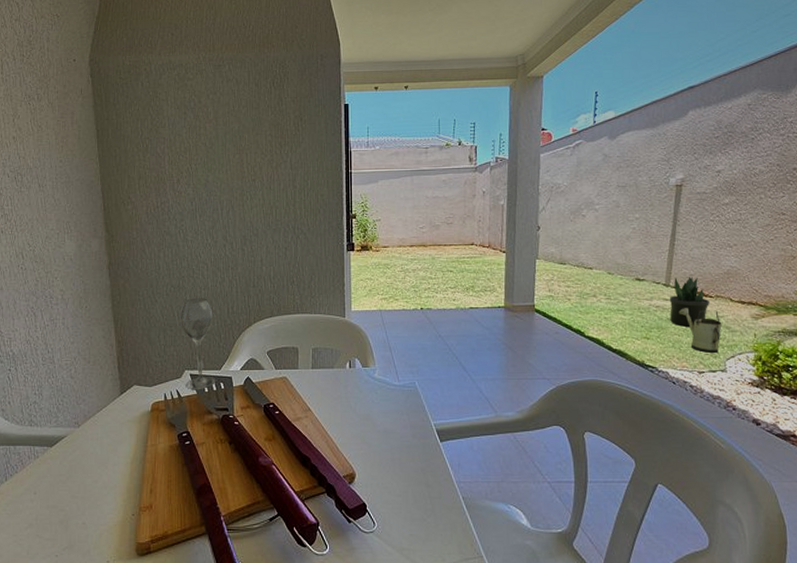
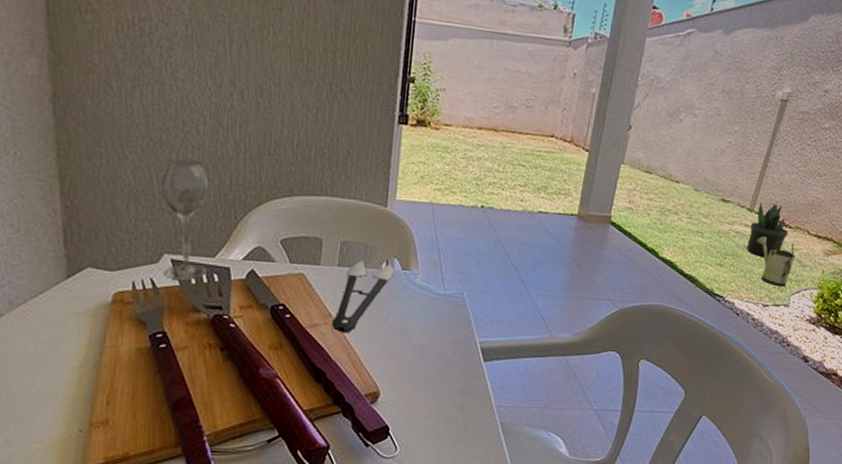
thread snips: none [311,362,357,424] -> present [331,260,395,333]

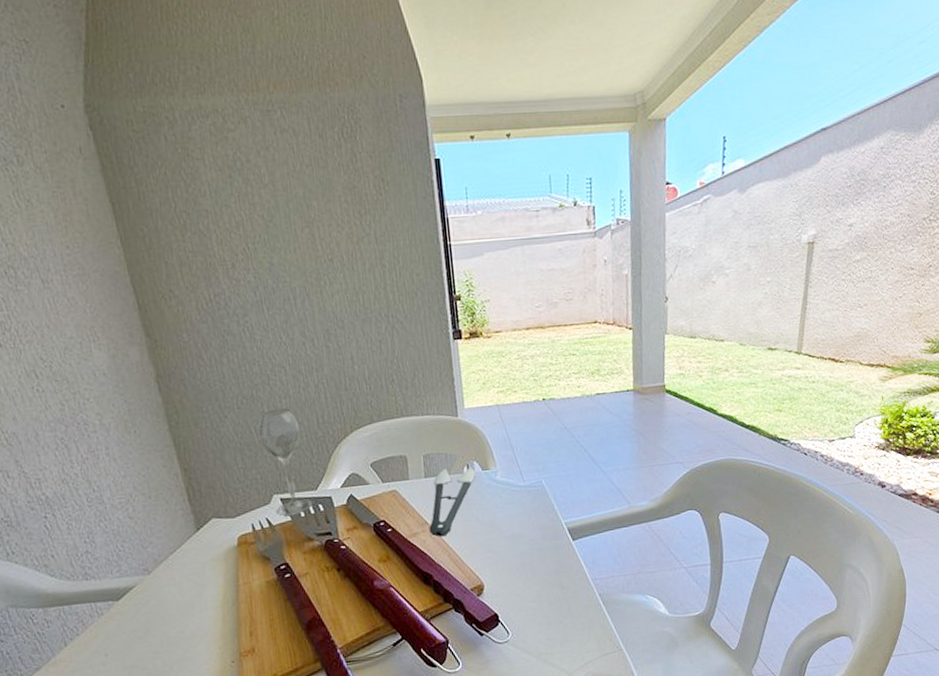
planter: present [746,202,788,258] -> none [801,342,840,396]
watering can: present [756,235,795,286] -> none [810,374,852,420]

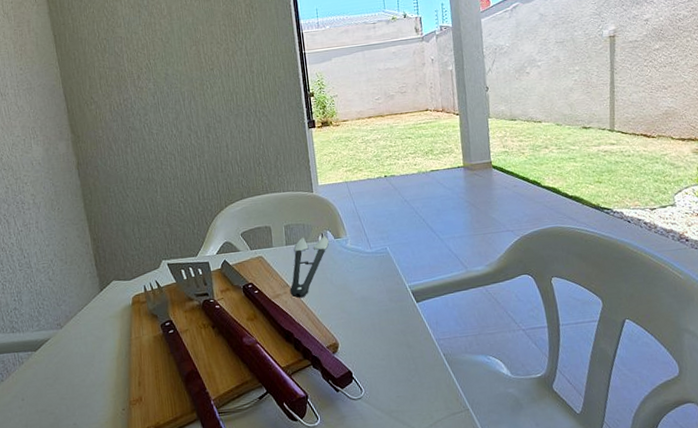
wineglass: present [256,408,314,517] -> none [151,187,194,280]

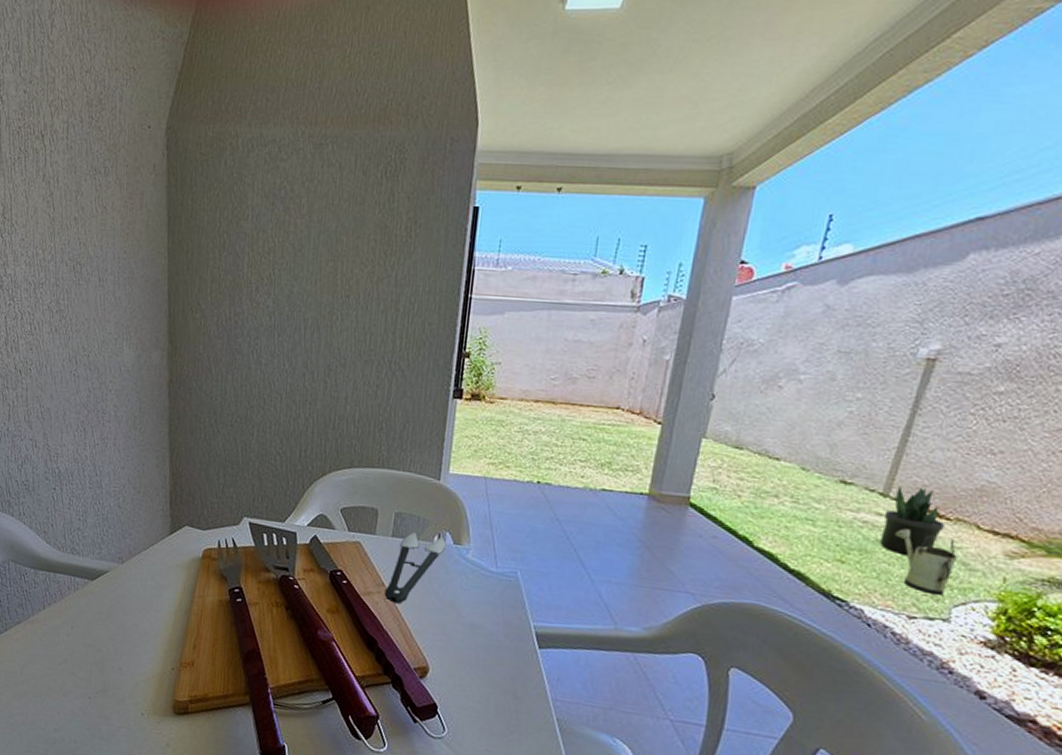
planter: none [615,120,653,168] -> present [880,486,944,556]
watering can: none [625,149,667,190] -> present [894,527,957,595]

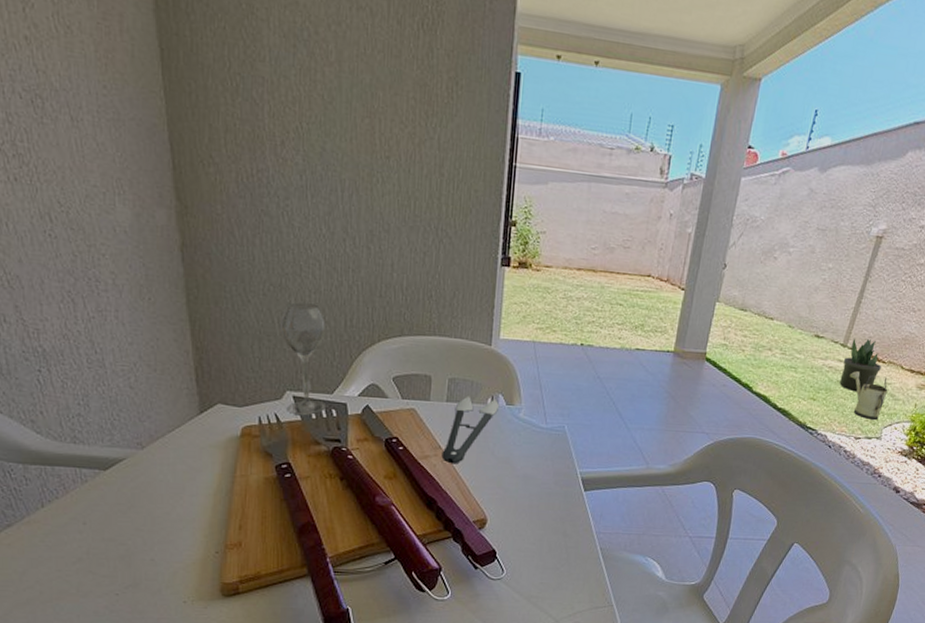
wineglass: none [242,433,284,543] -> present [279,302,327,416]

